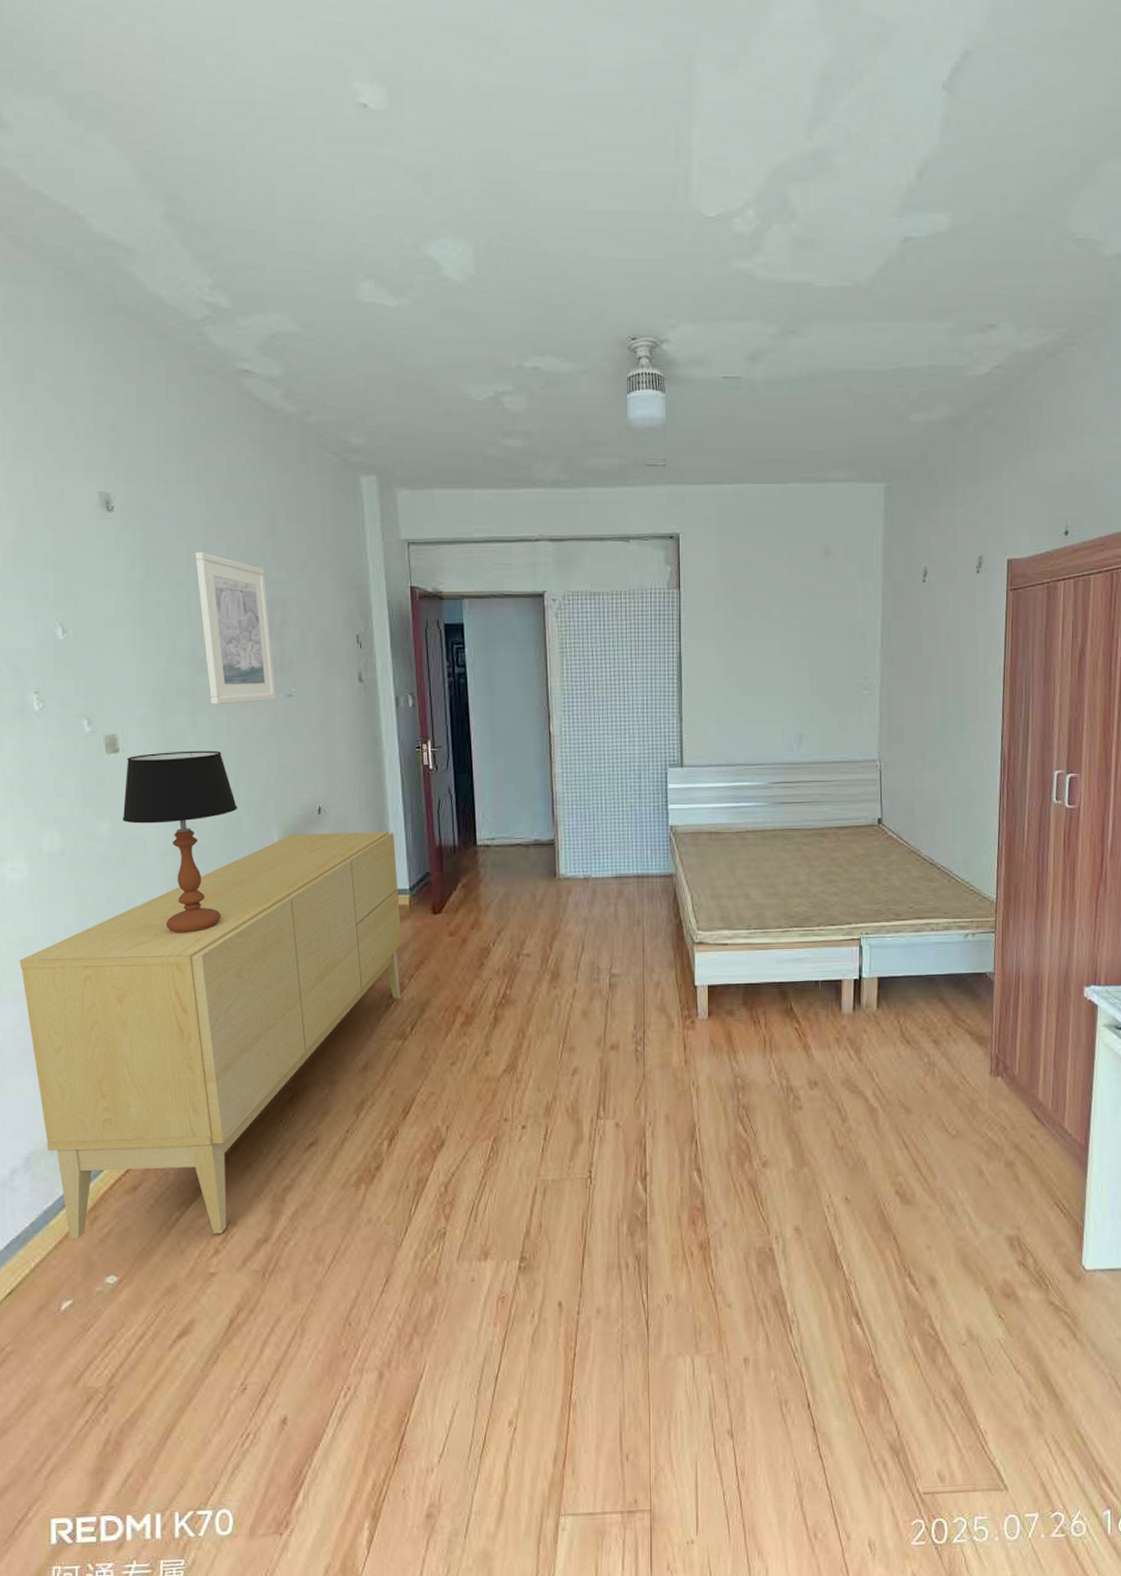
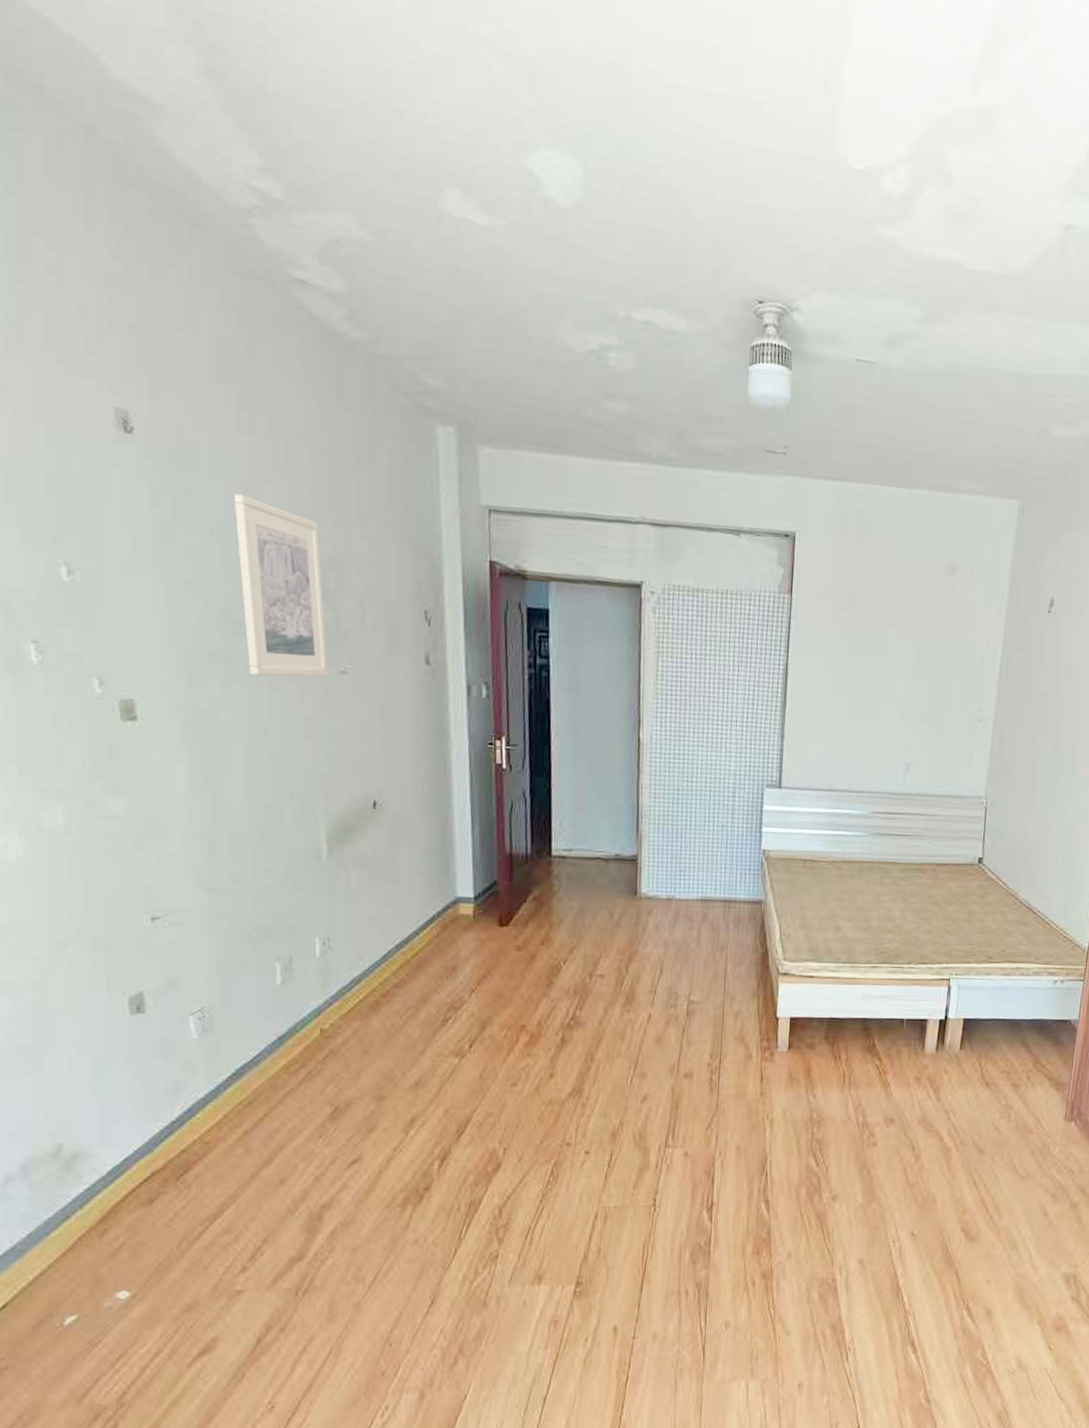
sideboard: present [19,832,402,1239] -> none [14,829,464,1252]
table lamp: present [122,750,237,933] -> none [140,725,278,930]

